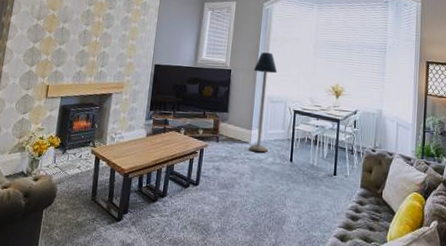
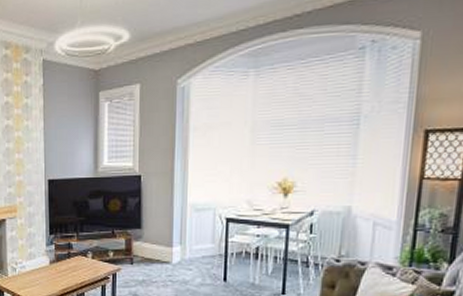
floor lamp: present [249,52,278,152] -> none [170,147,202,273]

